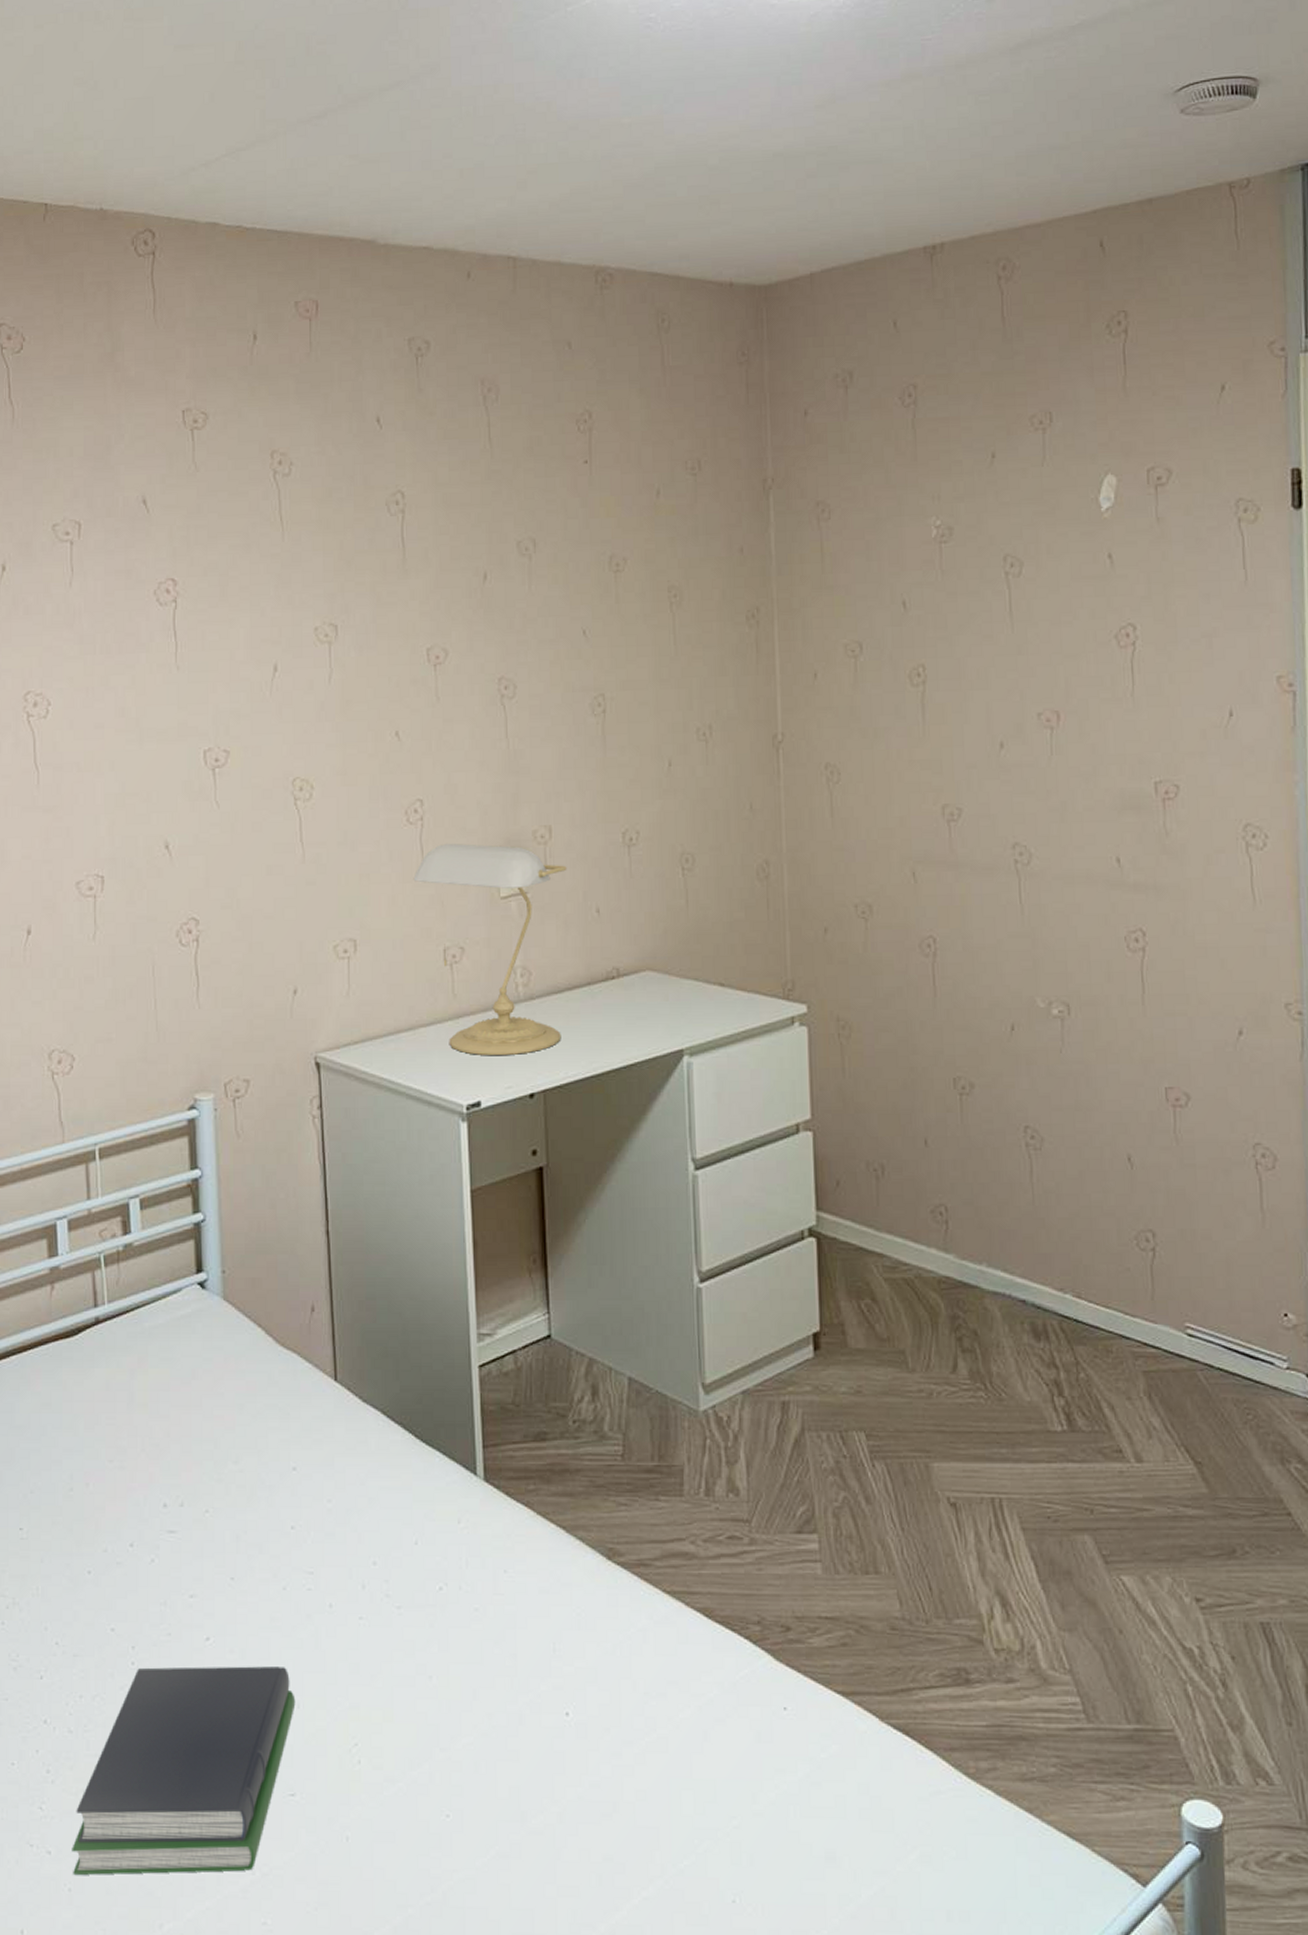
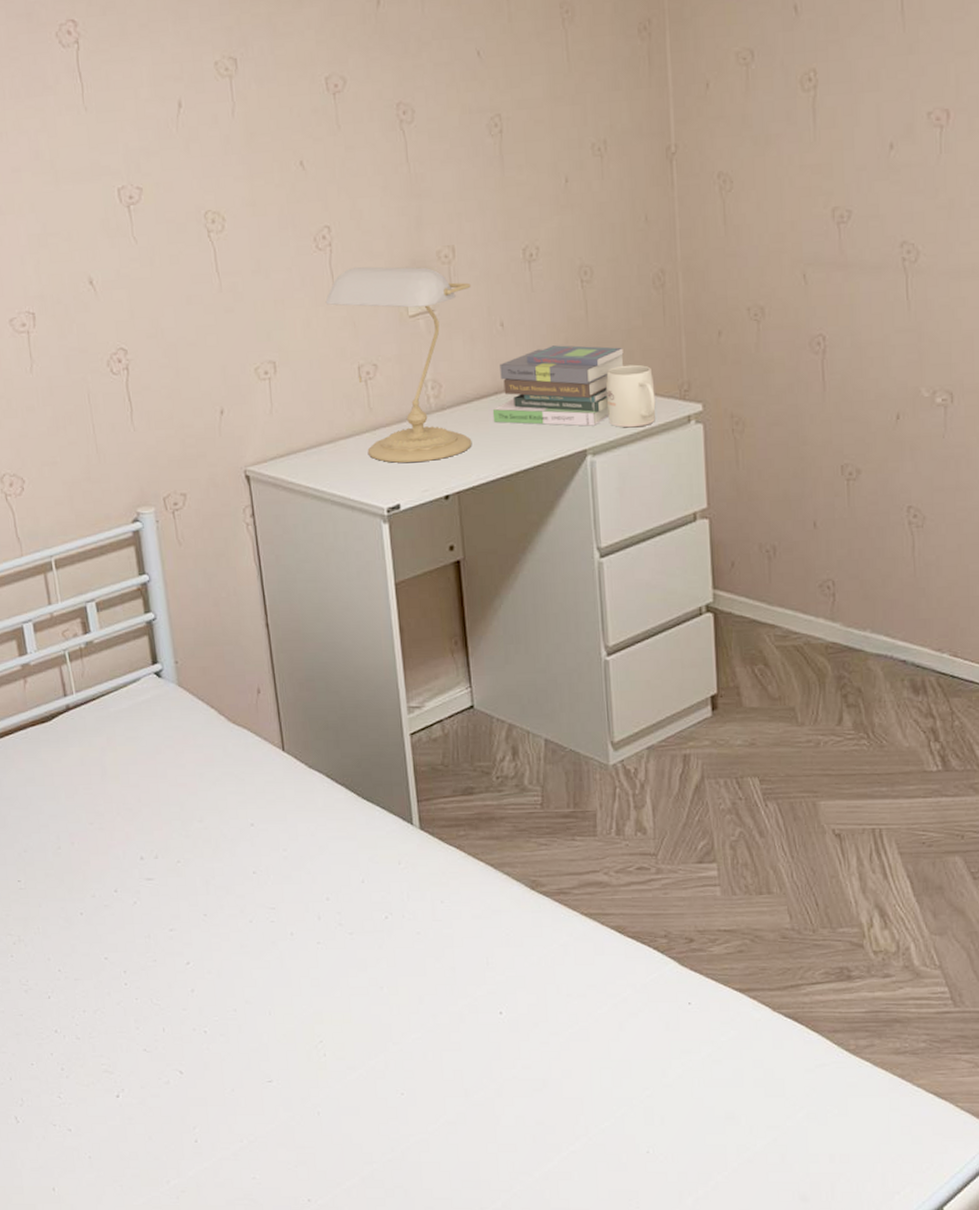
book: present [72,1666,296,1875] -> none [88,983,268,1146]
books: none [584,935,725,1024] -> present [492,345,624,426]
mug: none [705,959,758,1028] -> present [605,364,656,428]

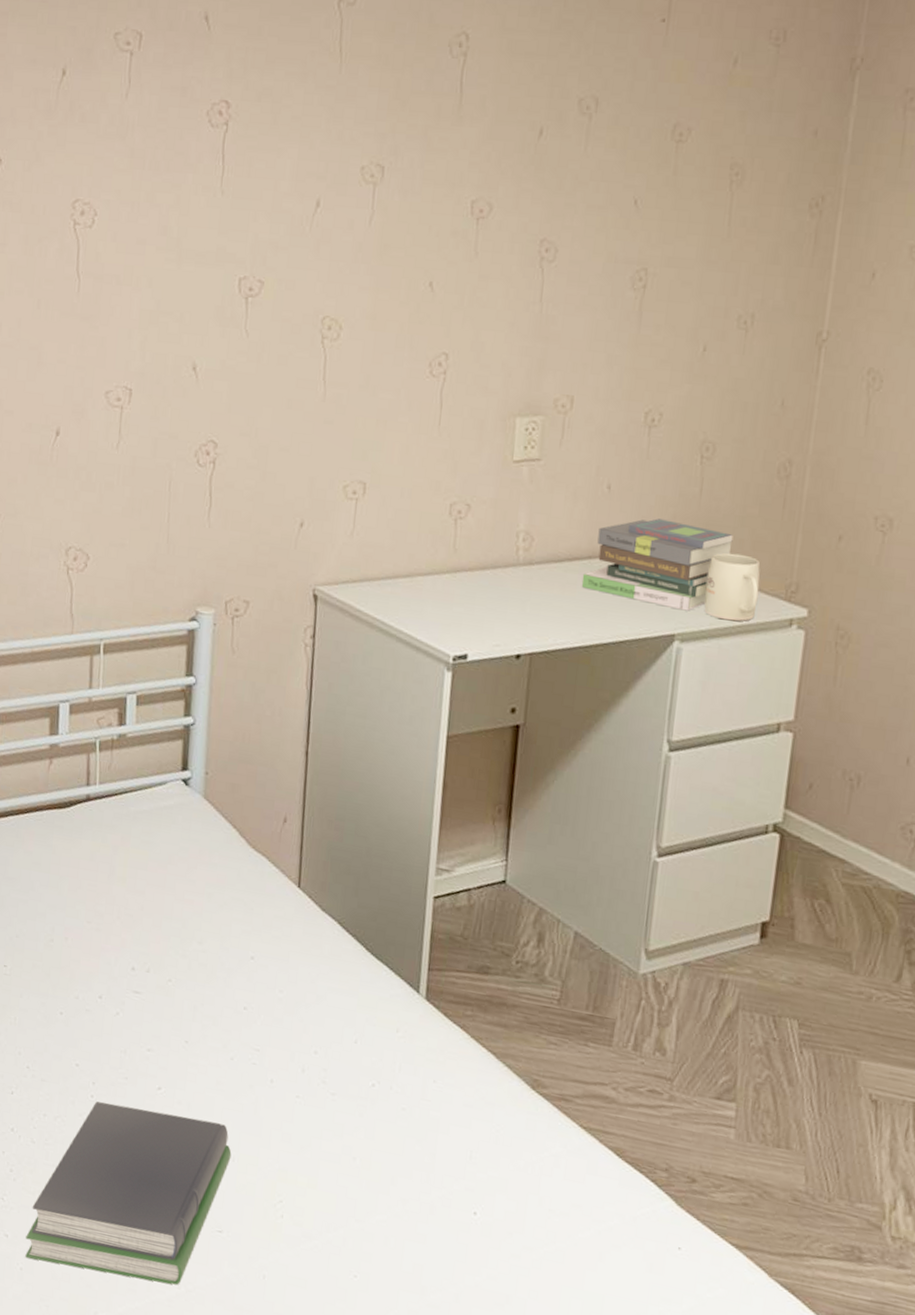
book: none [88,983,268,1146] -> present [25,1101,232,1285]
desk lamp: present [325,266,472,463] -> none [429,400,584,616]

